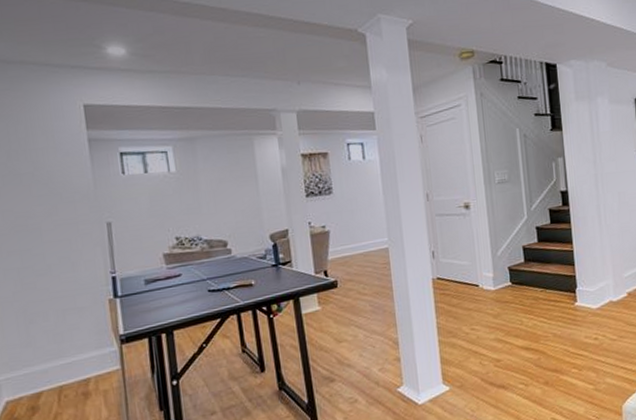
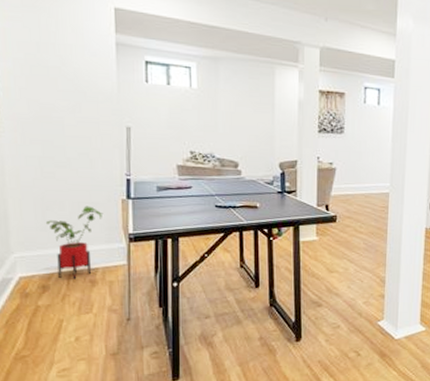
house plant: none [31,312,91,396] -> present [46,205,104,279]

